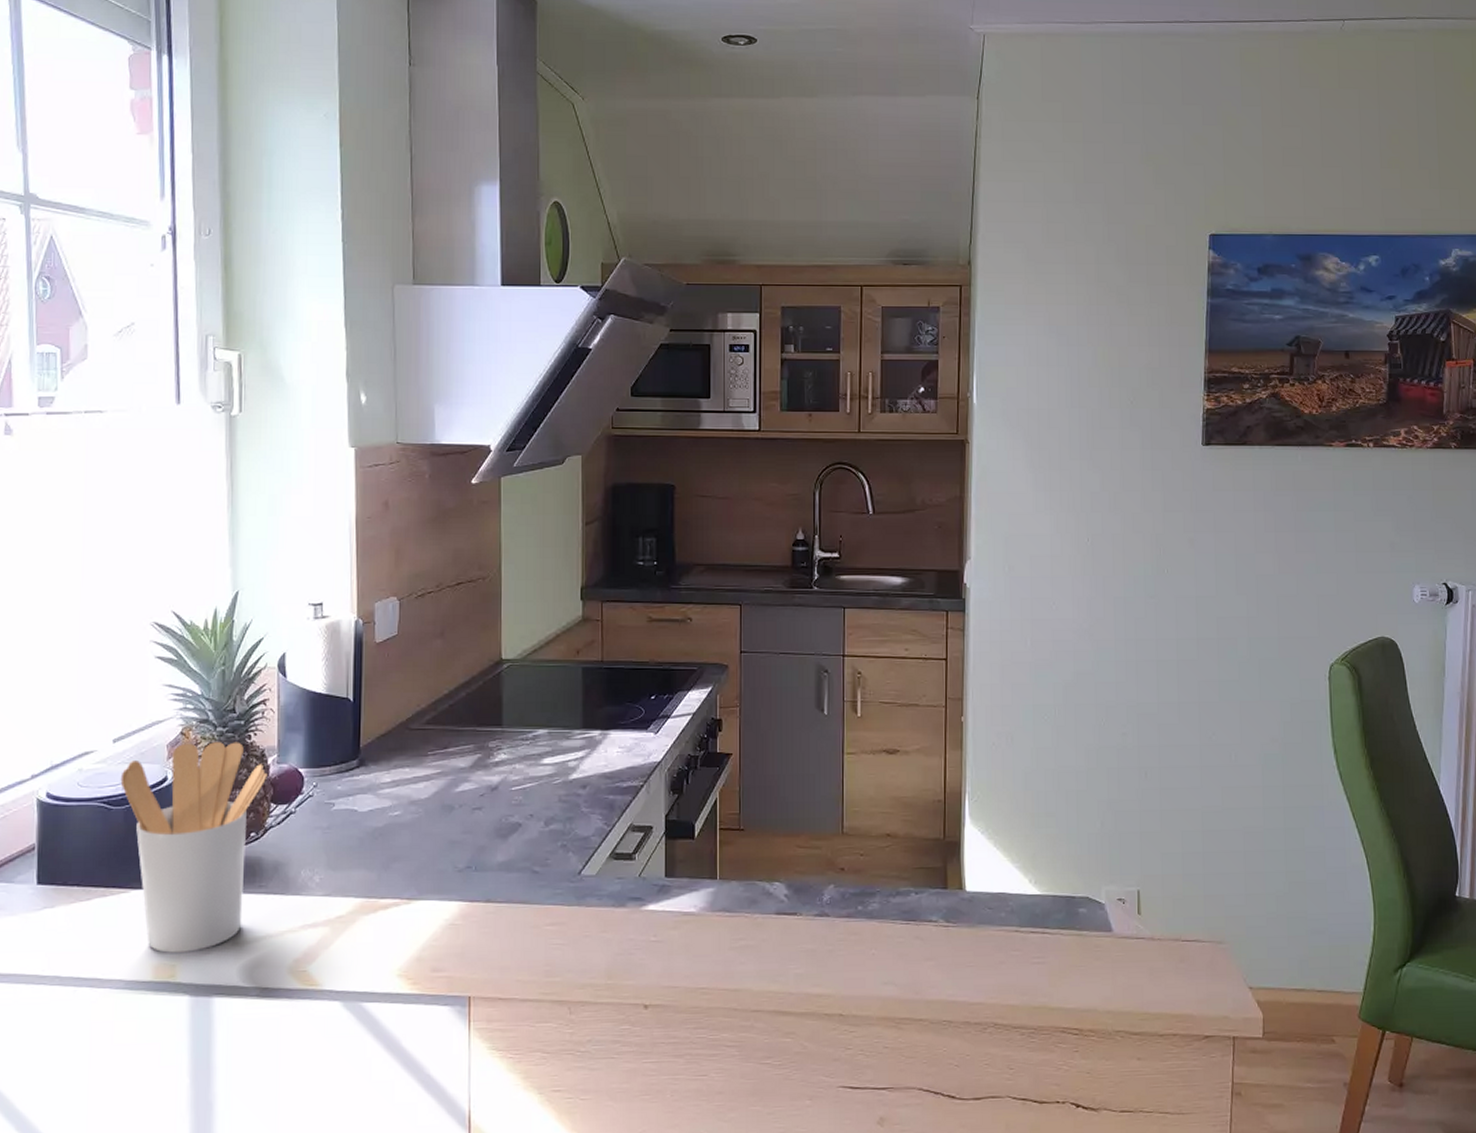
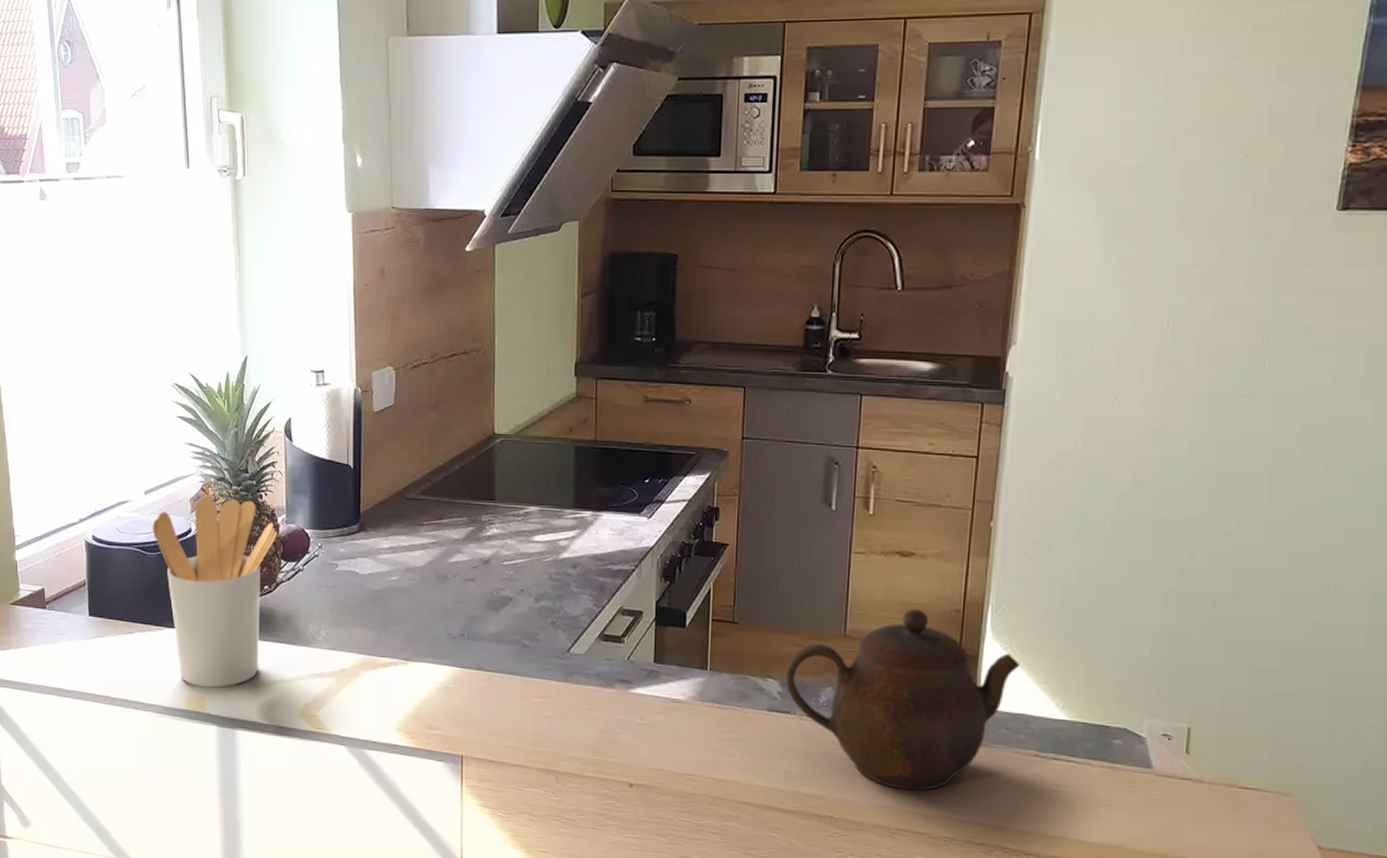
teapot: none [791,803,997,979] -> present [786,609,1021,791]

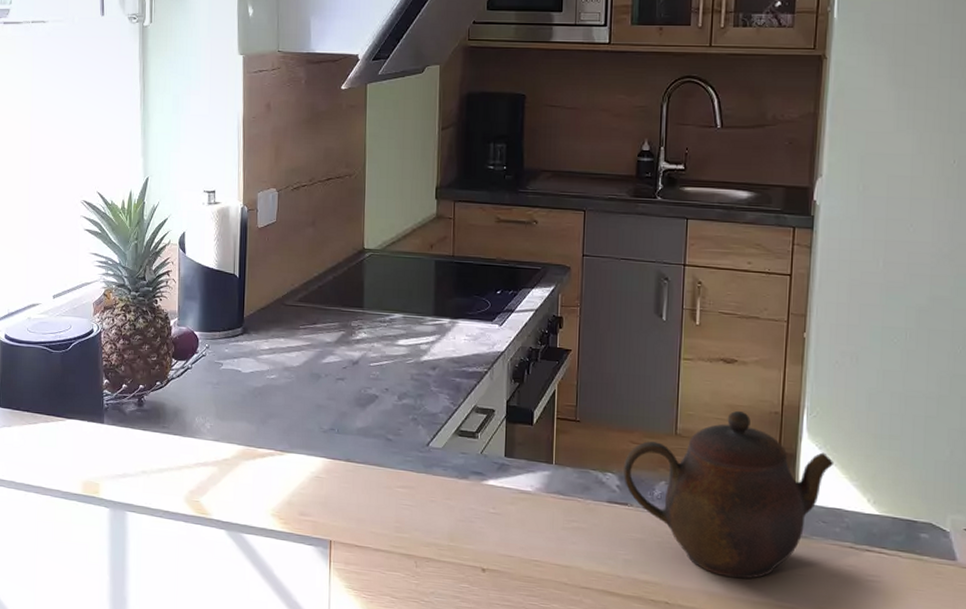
utensil holder: present [152,498,278,688] -> none [58,302,170,475]

